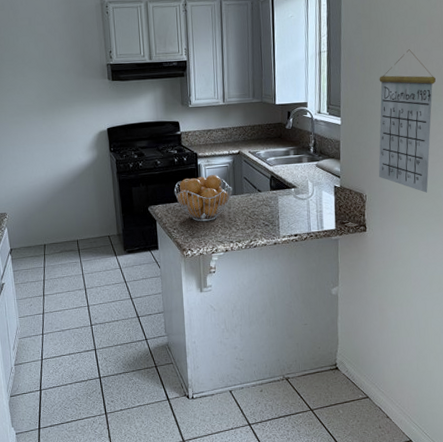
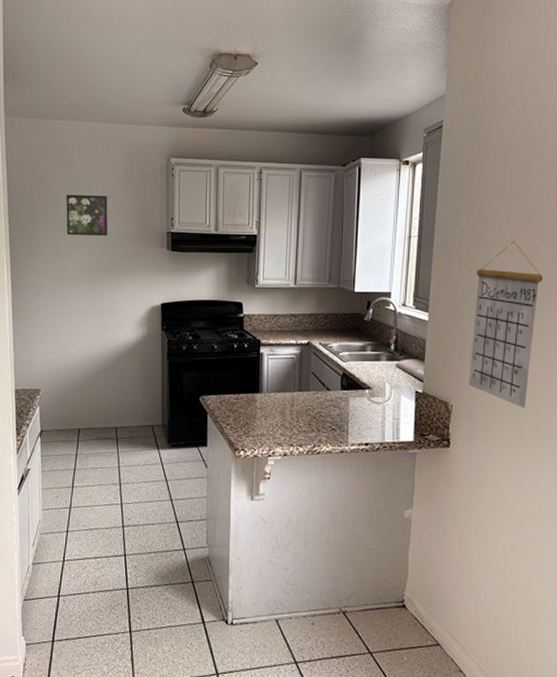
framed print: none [12,35,54,73] -> present [66,194,108,236]
fruit basket: present [175,174,232,222] -> none [231,365,297,419]

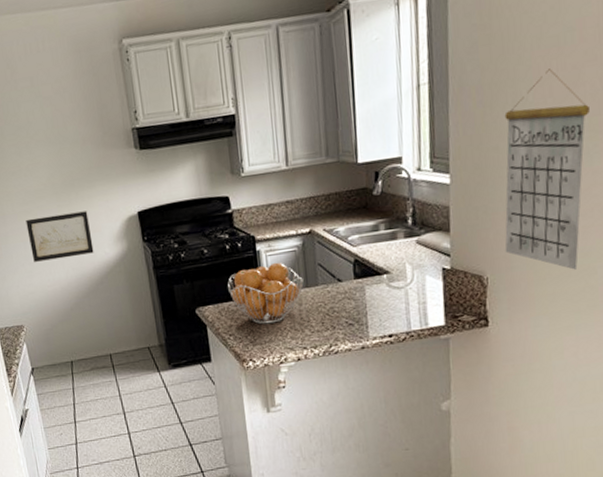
wall art: none [59,295,117,334] -> present [26,211,94,262]
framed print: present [66,194,108,236] -> none [12,97,67,151]
fruit basket: none [231,365,297,419] -> present [228,262,304,325]

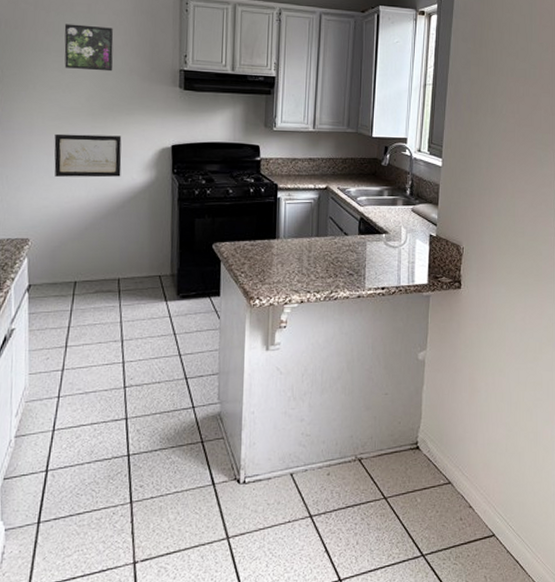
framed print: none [12,97,67,151] -> present [64,24,114,72]
fruit basket: present [228,262,304,325] -> none [247,210,315,266]
calendar: present [504,69,589,270] -> none [478,92,543,249]

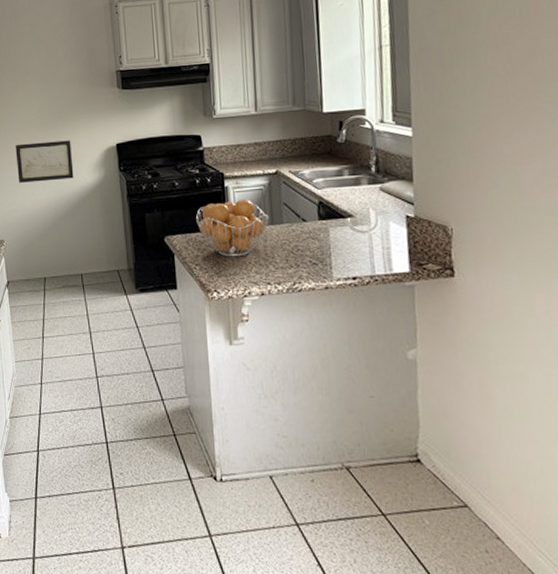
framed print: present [64,24,114,72] -> none [13,41,58,84]
fruit basket: none [247,210,315,266] -> present [196,198,269,257]

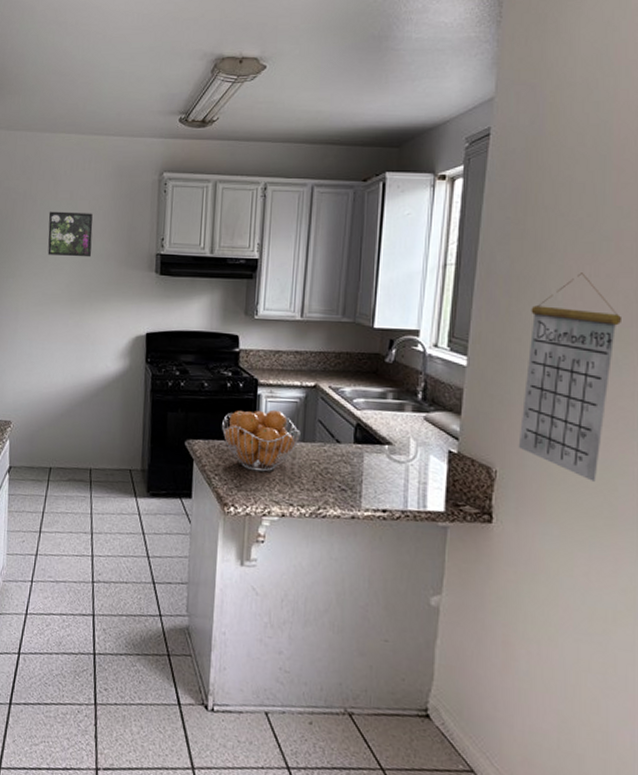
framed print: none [13,41,58,84] -> present [47,211,93,257]
wall art: present [15,140,74,183] -> none [35,319,98,364]
calendar: none [464,38,548,227] -> present [518,273,621,482]

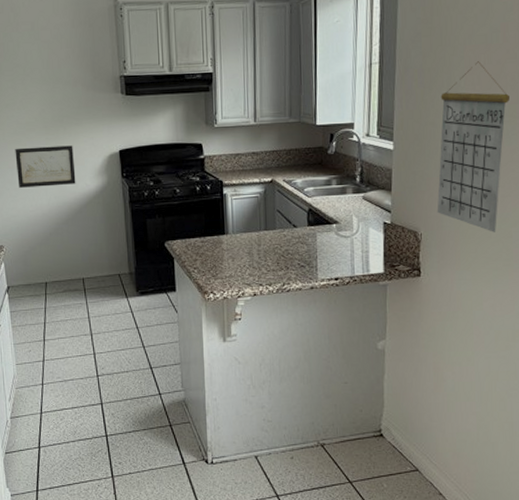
wall art: none [35,319,98,364] -> present [15,145,76,188]
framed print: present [47,211,93,257] -> none [12,42,60,86]
fruit basket: present [222,409,301,472] -> none [196,205,263,261]

